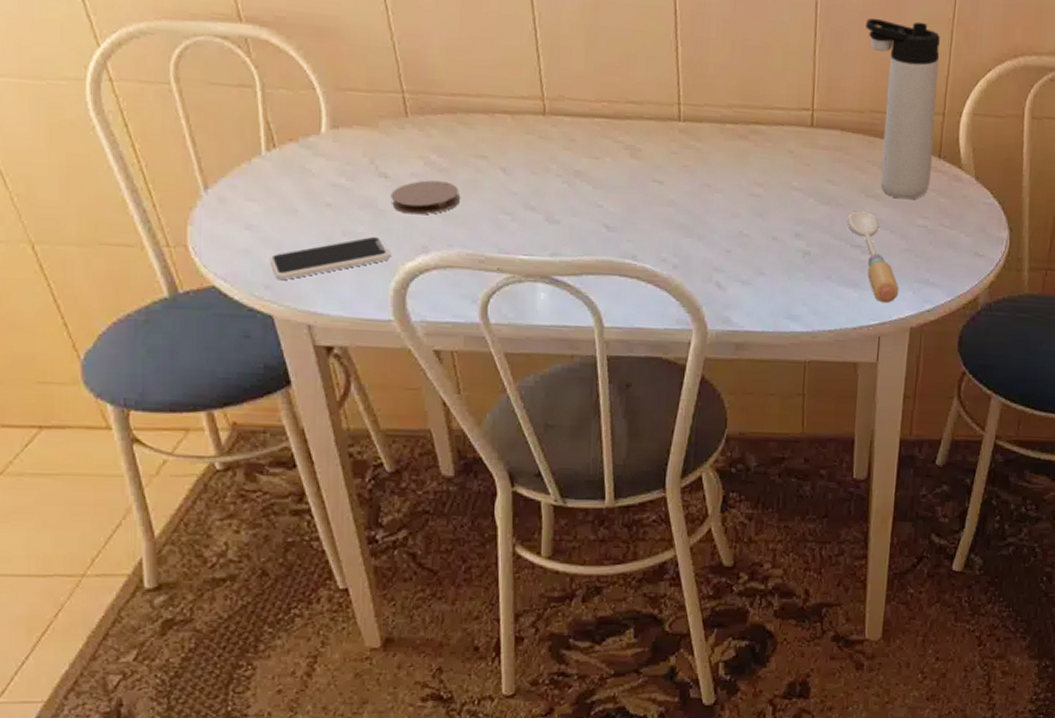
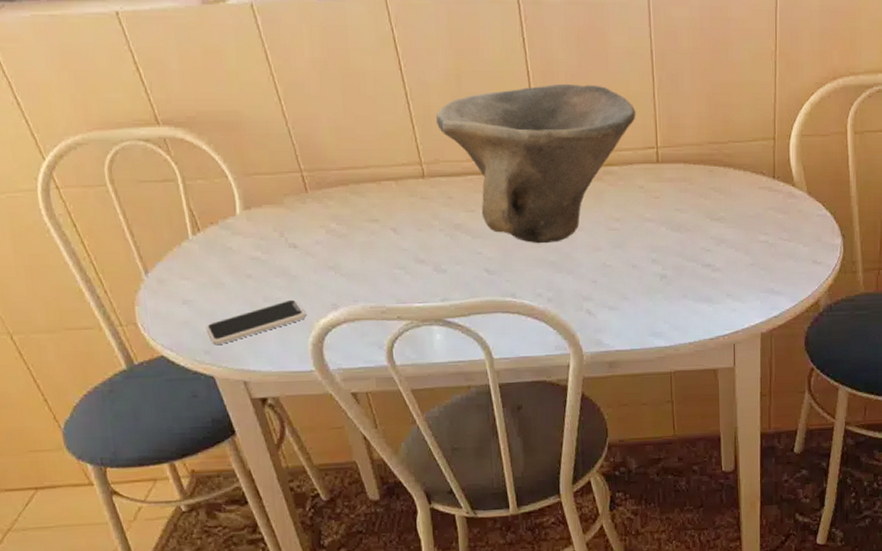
coaster: present [391,180,461,215] -> none [300,246,360,277]
bowl: none [565,27,793,204] -> present [435,83,636,244]
spoon: present [846,210,899,304] -> none [696,233,748,314]
thermos bottle: present [865,18,940,200] -> none [697,58,767,219]

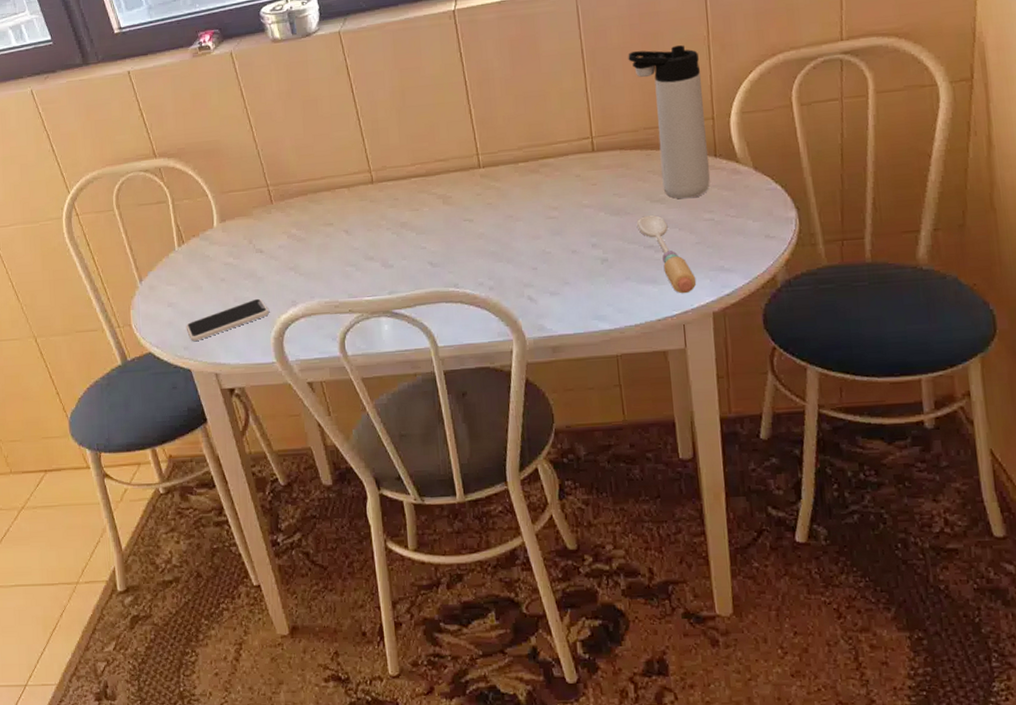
bowl: present [435,83,636,244] -> none [383,86,570,236]
spoon: none [696,233,748,314] -> present [636,214,697,294]
thermos bottle: none [697,58,767,219] -> present [628,45,710,199]

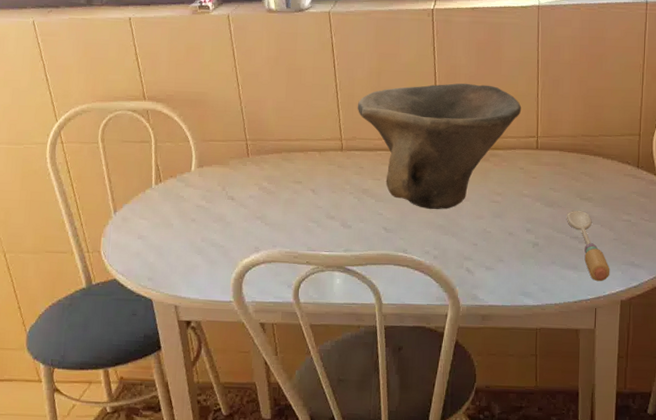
smartphone: present [186,298,270,341] -> none [152,241,234,273]
bowl: none [383,86,570,236] -> present [357,83,522,210]
thermos bottle: present [628,45,710,199] -> none [576,69,634,201]

